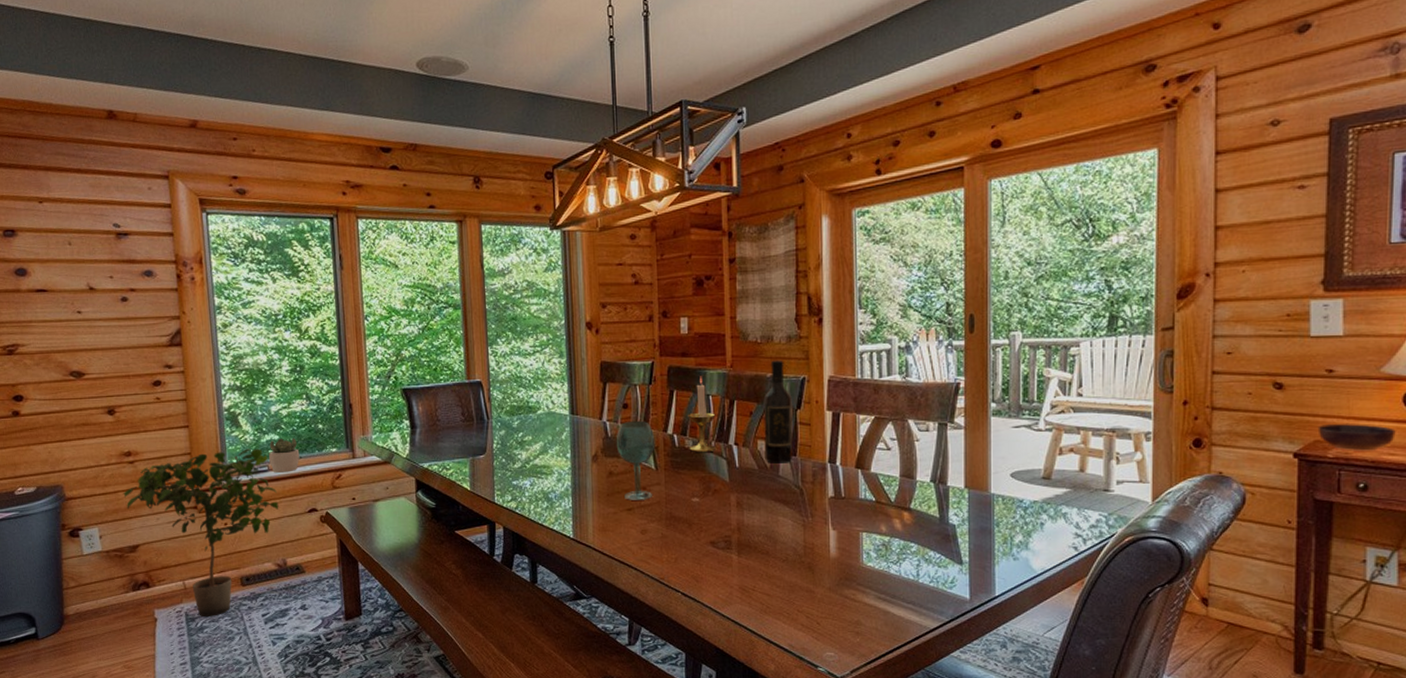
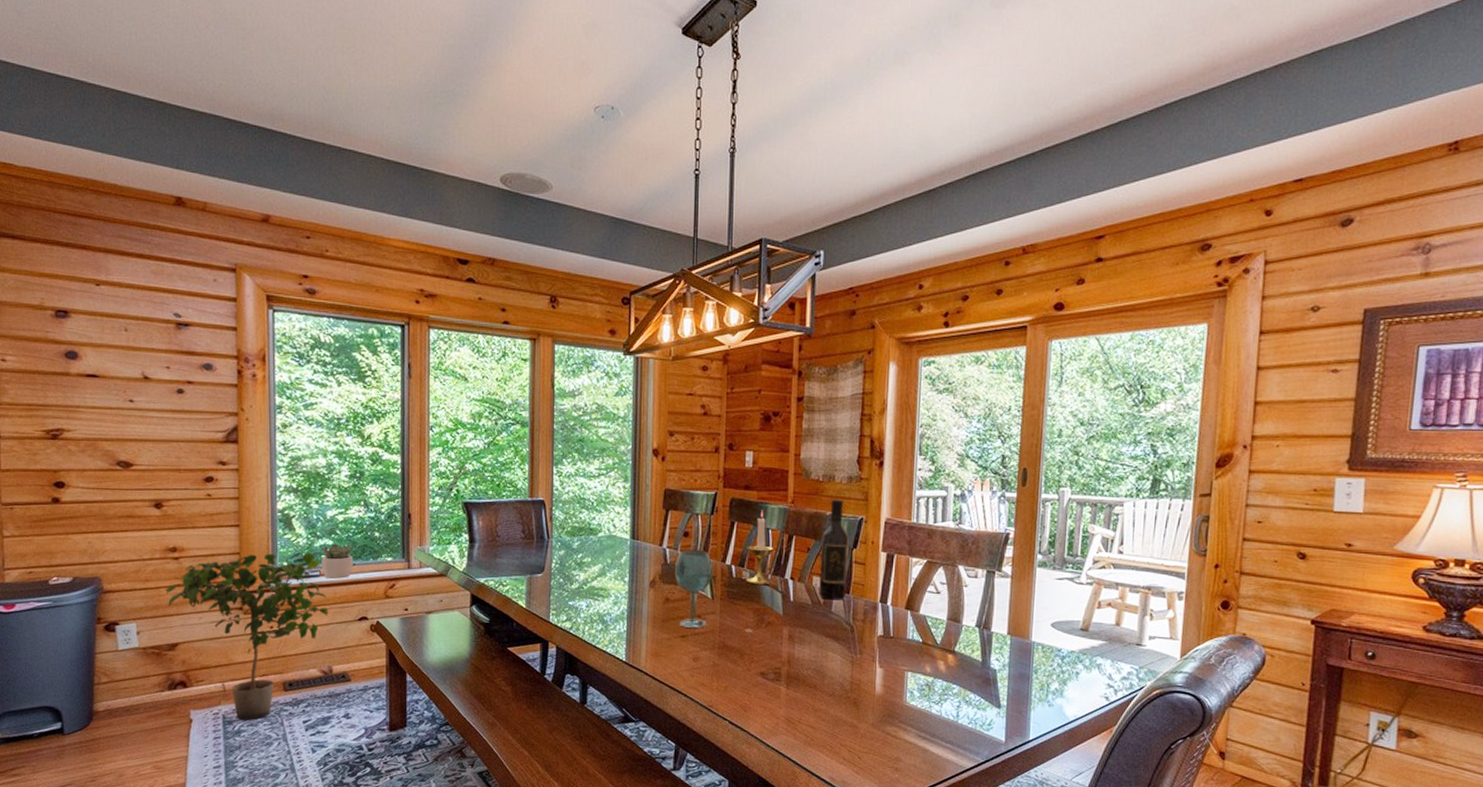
bowl: present [1317,424,1396,452] -> none [1334,595,1404,623]

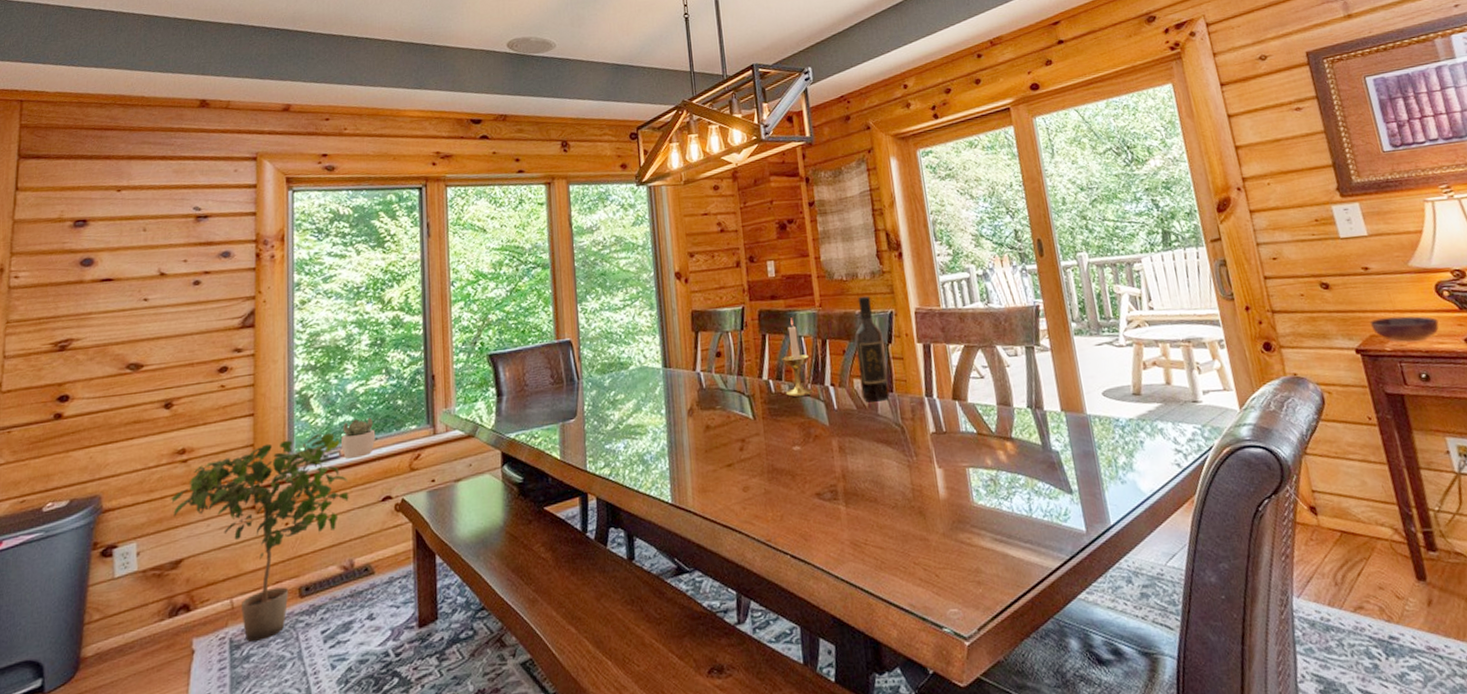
wine glass: present [674,549,713,629] -> none [711,368,753,456]
bowl: none [1334,595,1404,623] -> present [1369,316,1439,344]

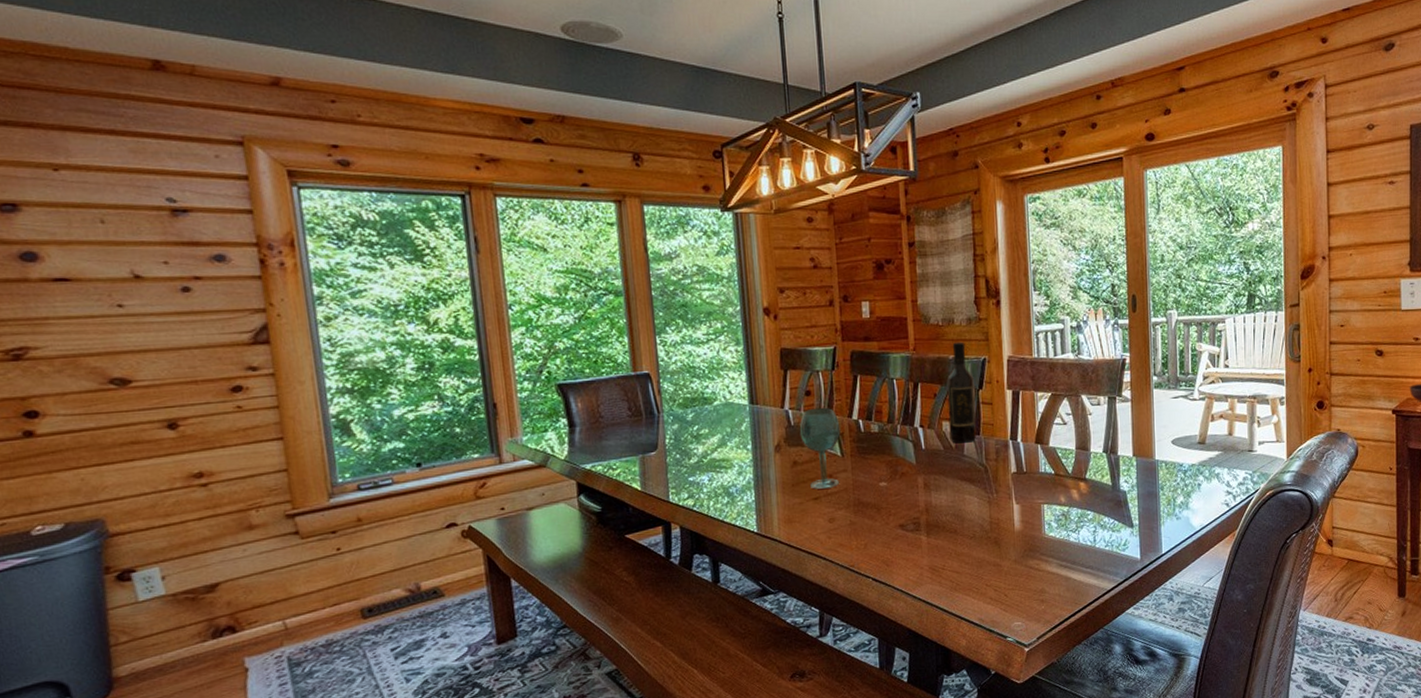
potted plant: present [171,433,349,642] -> none [194,459,408,660]
succulent plant: present [340,417,376,460] -> none [392,444,433,487]
wine glass: none [711,368,753,456] -> present [799,407,841,490]
candlestick: present [781,318,813,398] -> none [872,360,902,437]

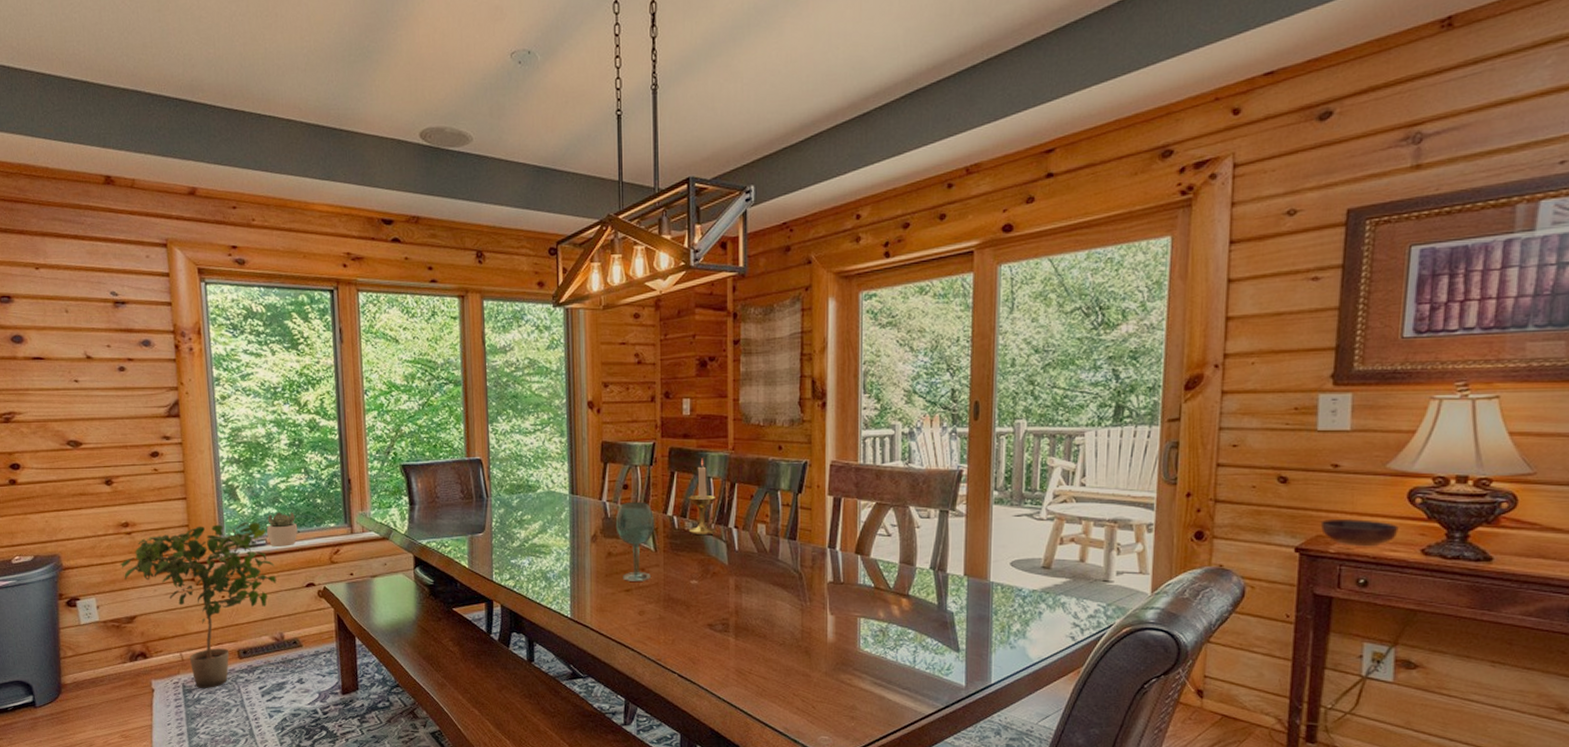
potted plant: none [194,459,408,660] -> present [121,522,277,688]
succulent plant: none [392,444,433,487] -> present [266,512,298,548]
candlestick: none [872,360,902,437] -> present [688,458,716,536]
wine bottle: present [946,341,977,443] -> none [764,443,793,547]

